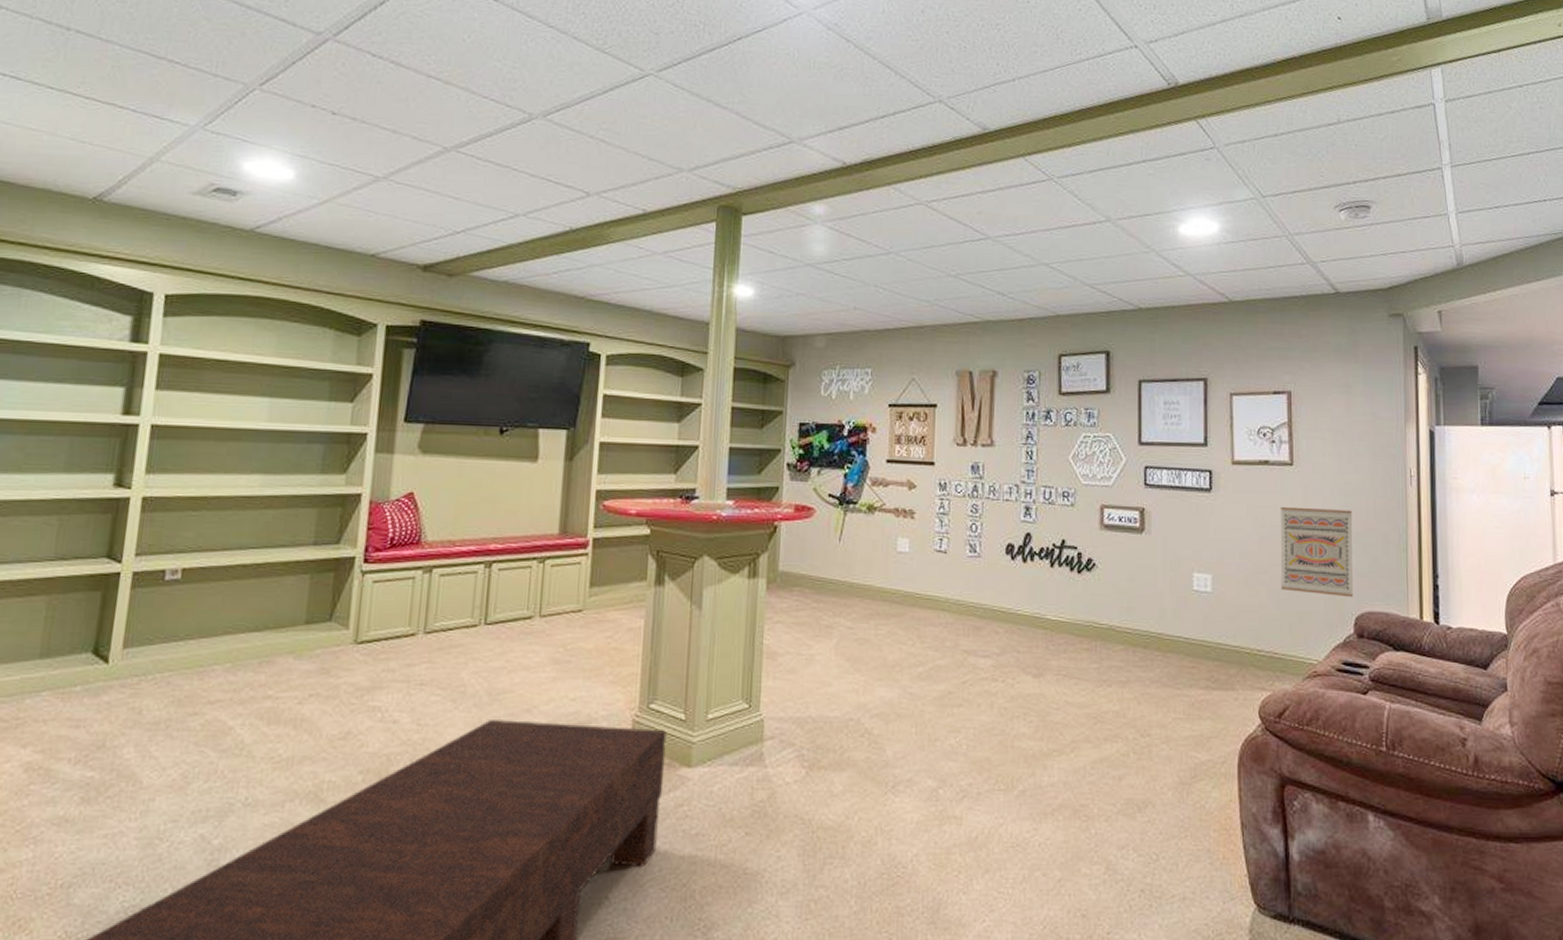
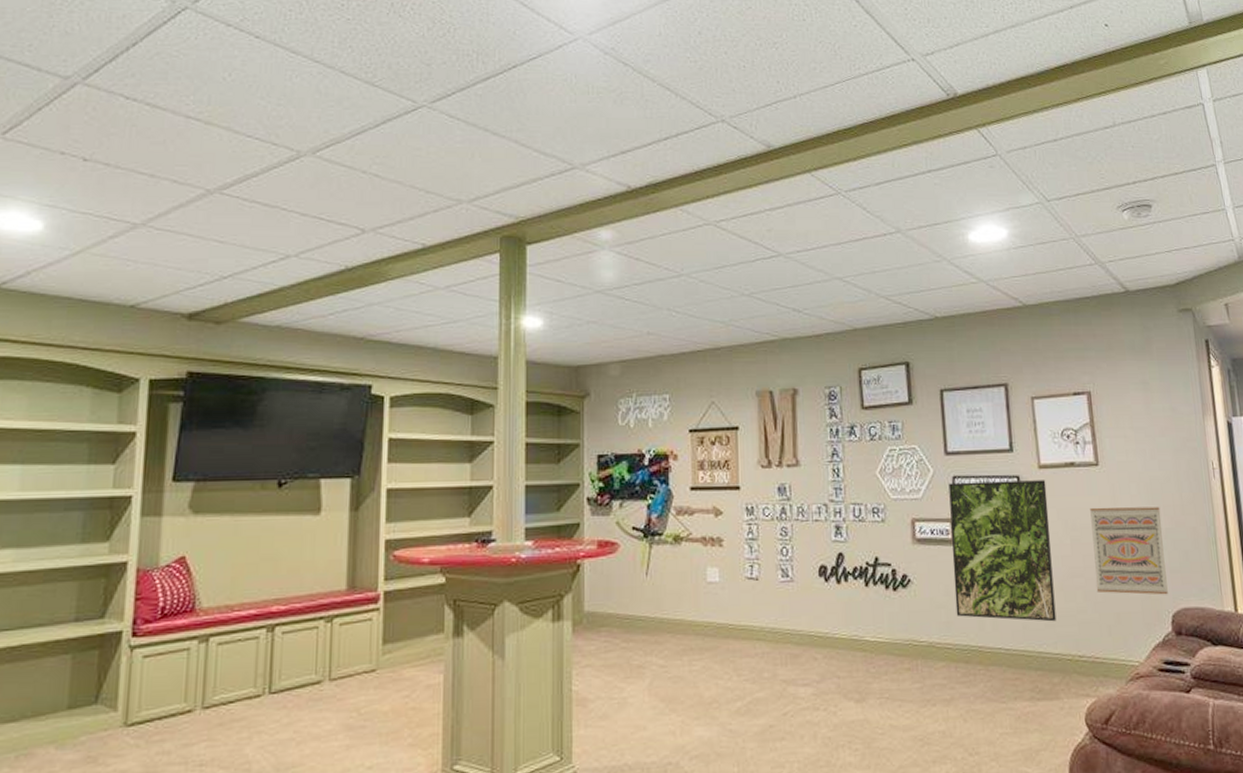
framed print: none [1138,472,1239,615] -> present [948,480,1057,622]

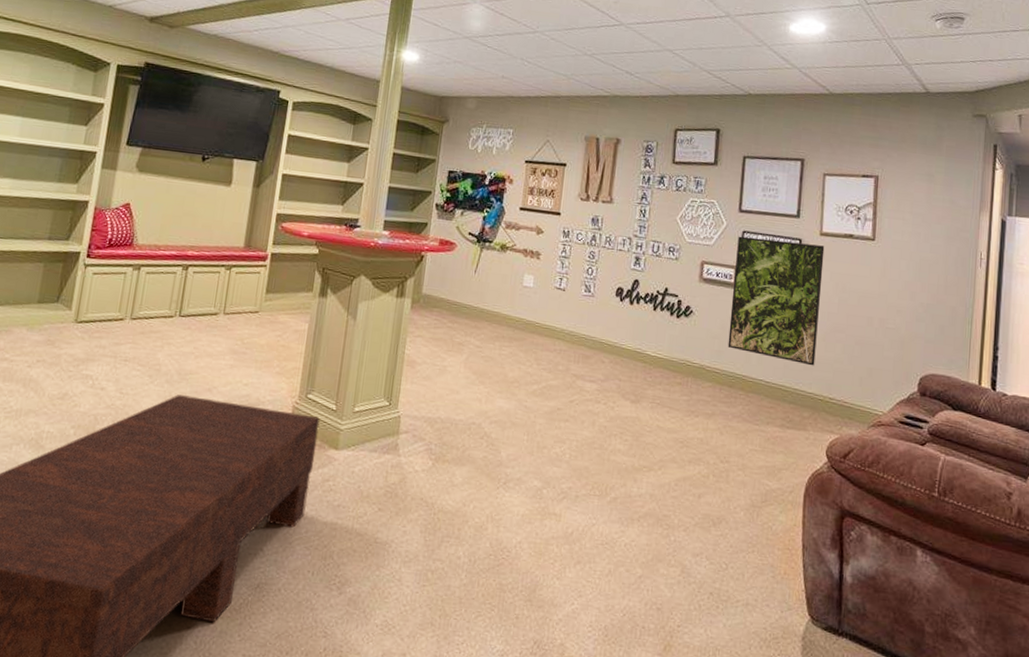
wall art: present [1090,506,1168,595] -> none [854,275,925,360]

